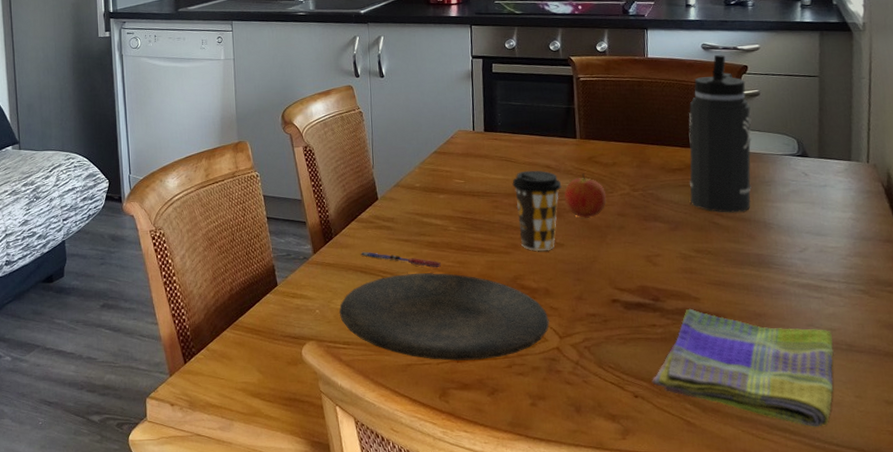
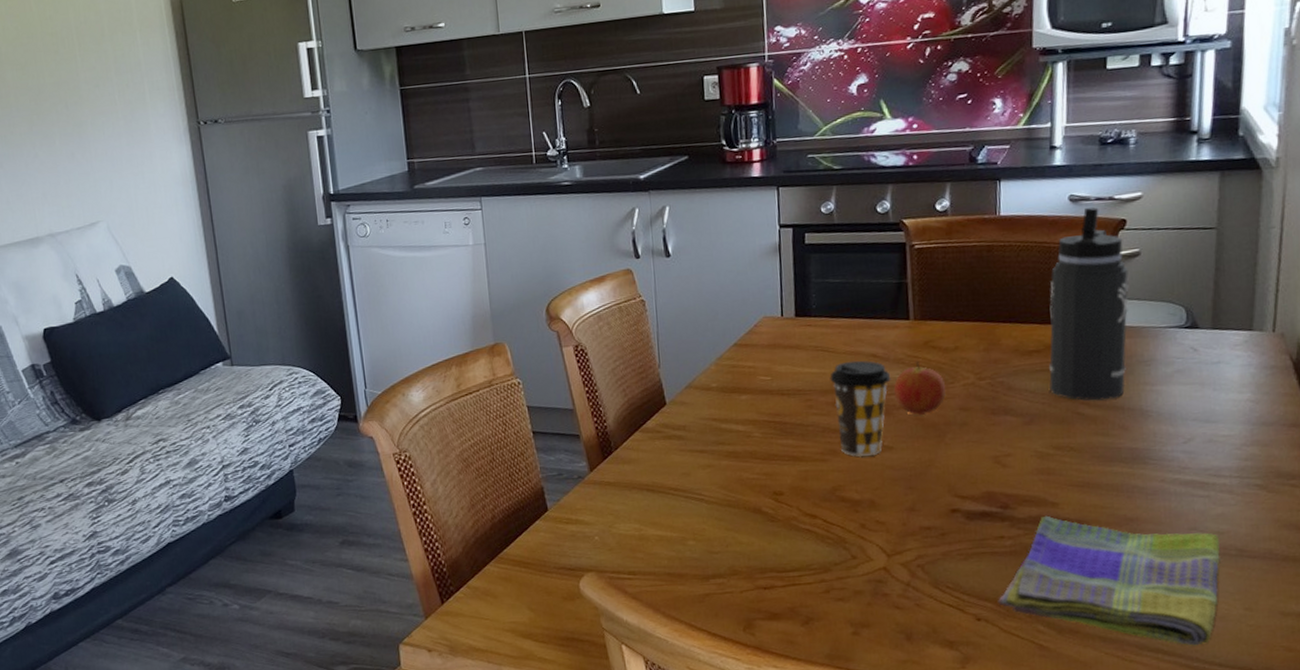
plate: present [339,273,549,361] -> none [622,487,875,588]
pen: present [361,251,441,268] -> none [647,466,744,482]

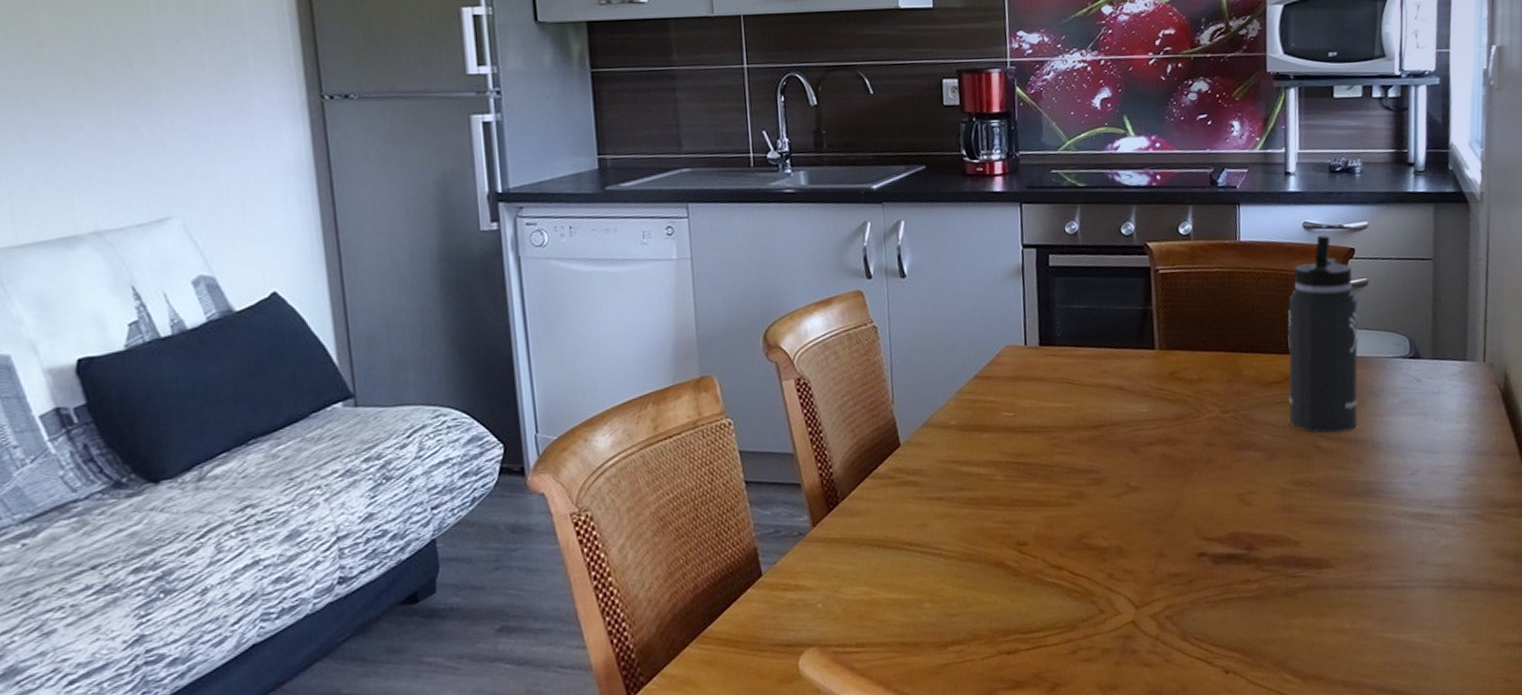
coffee cup: present [830,360,891,456] -> none [1075,393,1137,499]
fruit: present [893,361,946,415] -> none [1139,394,1191,452]
dish towel: present [998,515,1221,646] -> none [1245,555,1446,684]

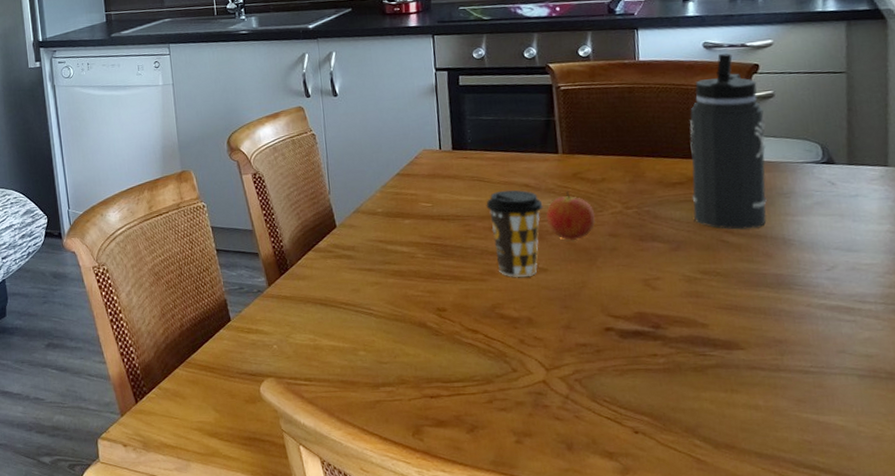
coffee cup: none [1075,393,1137,499] -> present [486,189,543,277]
fruit: none [1139,394,1191,452] -> present [545,191,595,240]

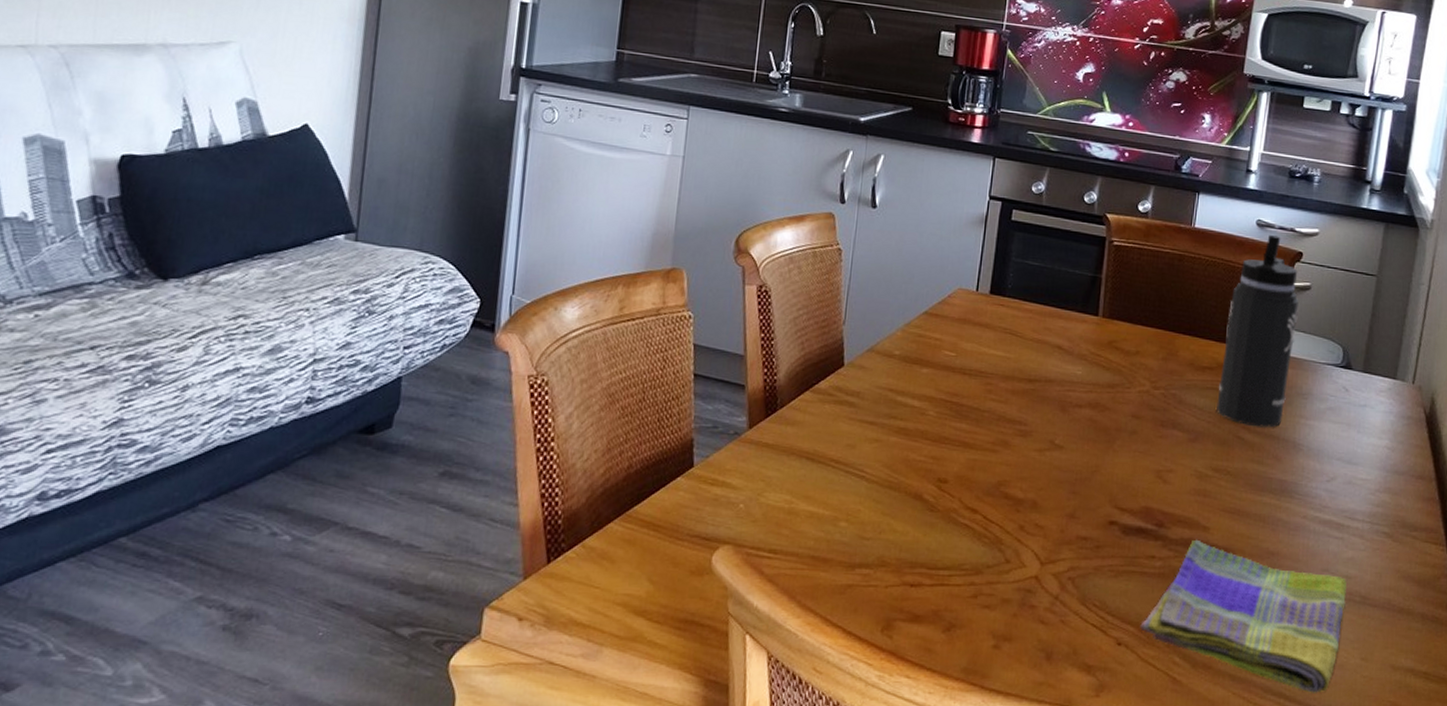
coffee cup: present [486,189,543,277] -> none [1013,349,1072,452]
fruit: present [545,191,595,240] -> none [1072,360,1122,417]
dish towel: none [654,335,872,464] -> present [1140,539,1348,693]

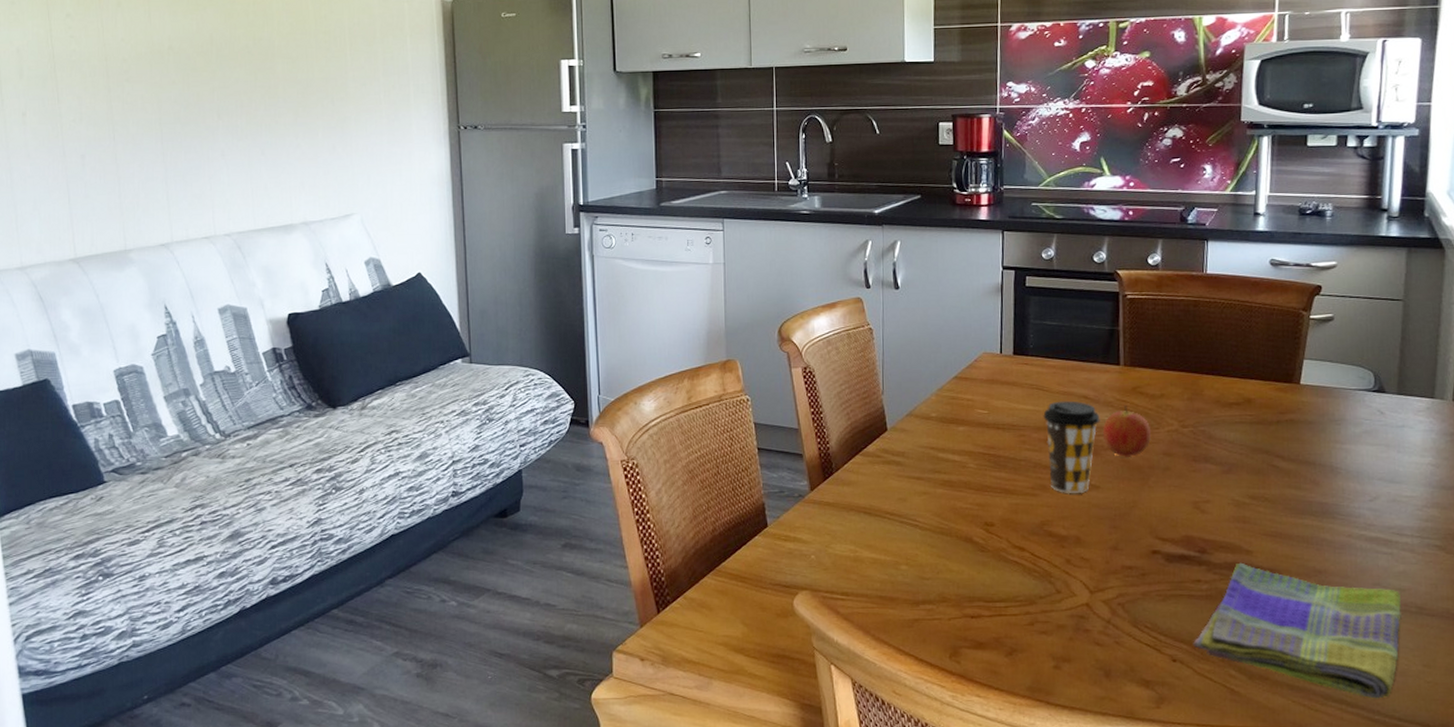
coffee cup: none [1013,349,1072,452] -> present [1043,400,1100,493]
fruit: none [1072,360,1122,417] -> present [1102,406,1151,457]
thermos bottle: present [1216,235,1299,428] -> none [1247,273,1323,455]

